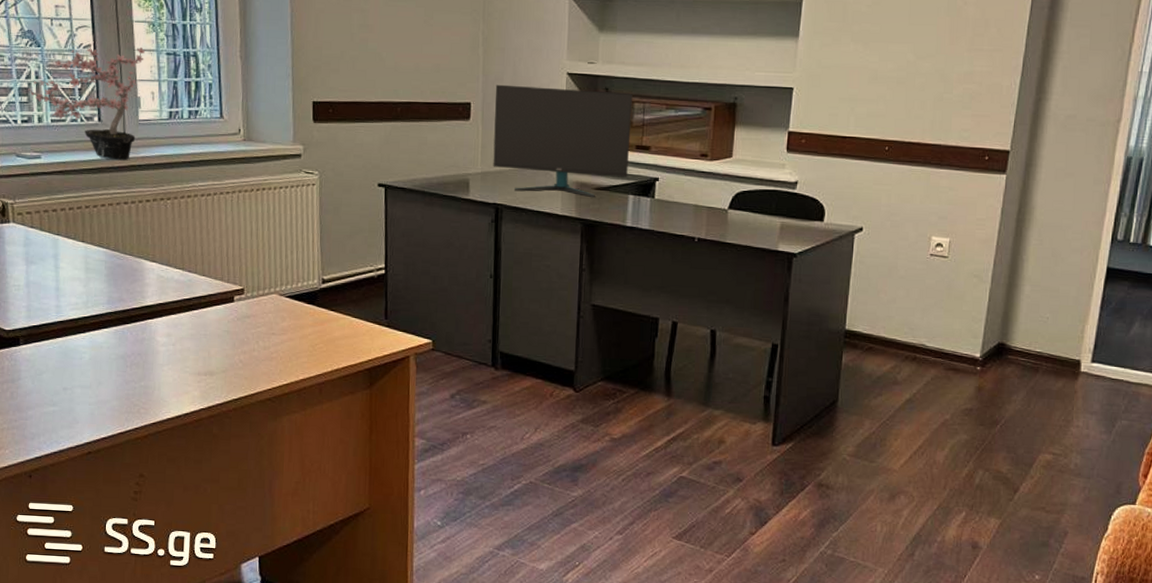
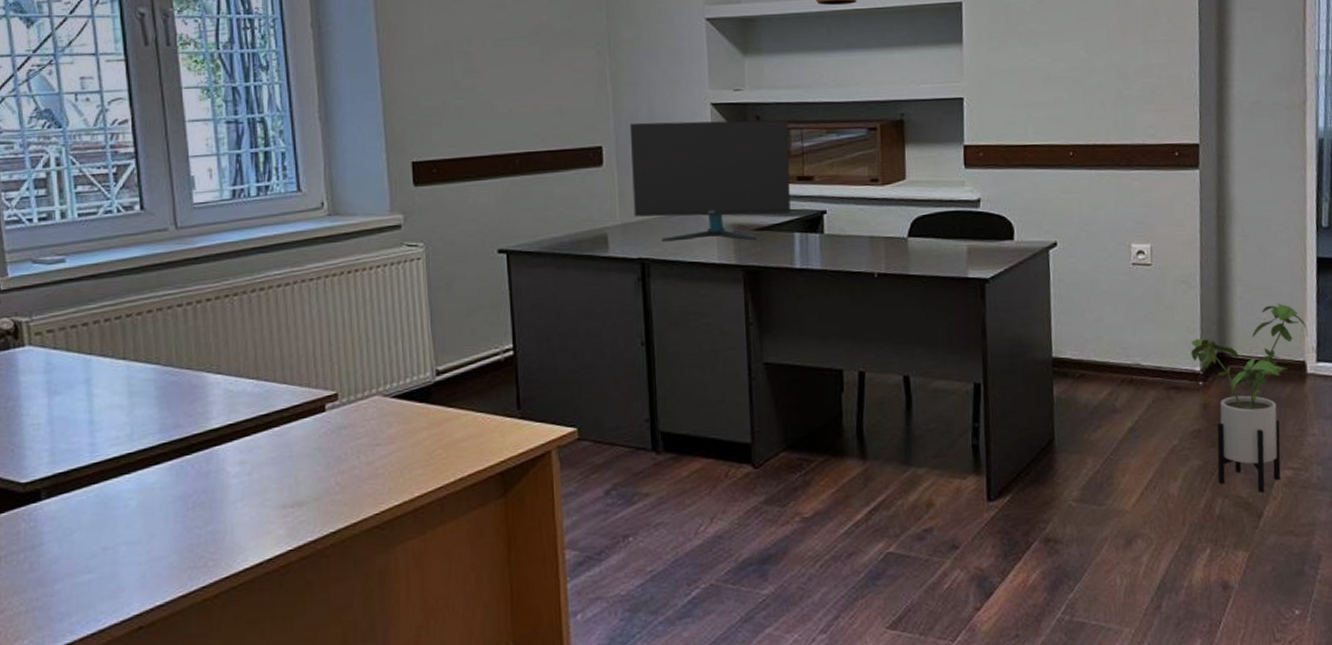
potted plant: present [27,47,146,161] -> none [45,117,199,255]
house plant: none [973,305,1087,470] -> present [1191,303,1308,492]

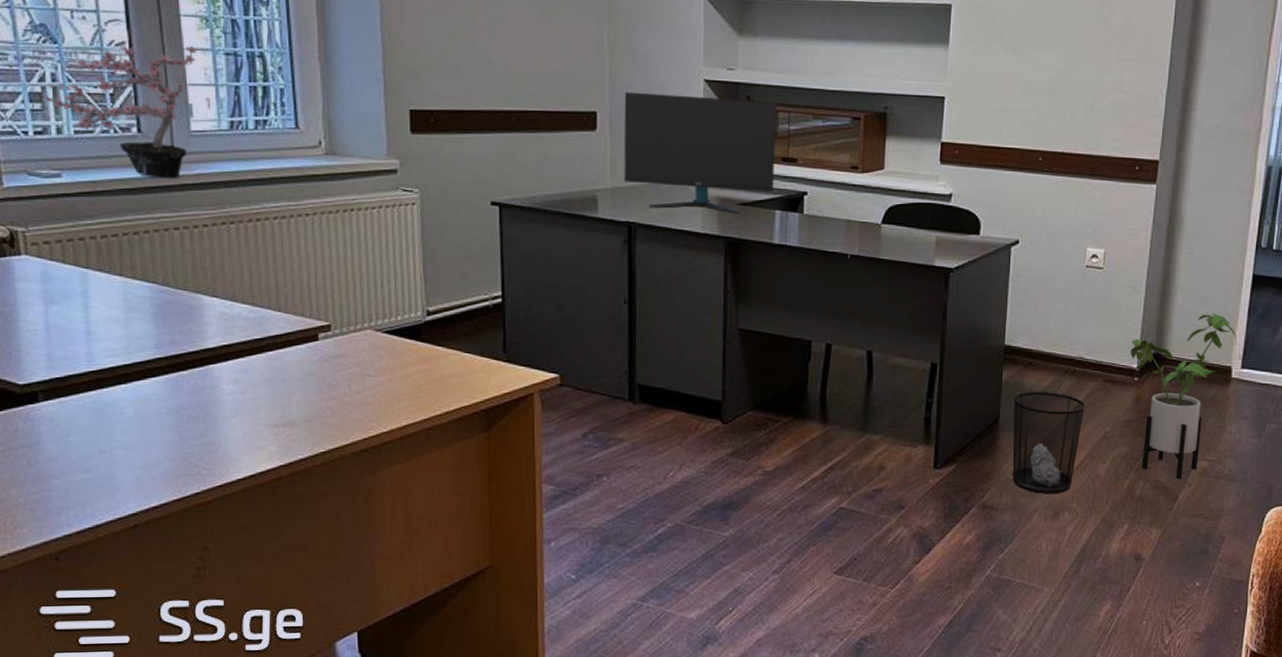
potted plant: none [45,117,199,255] -> present [40,45,198,179]
waste bin: none [1067,405,1148,521] -> present [1012,392,1086,494]

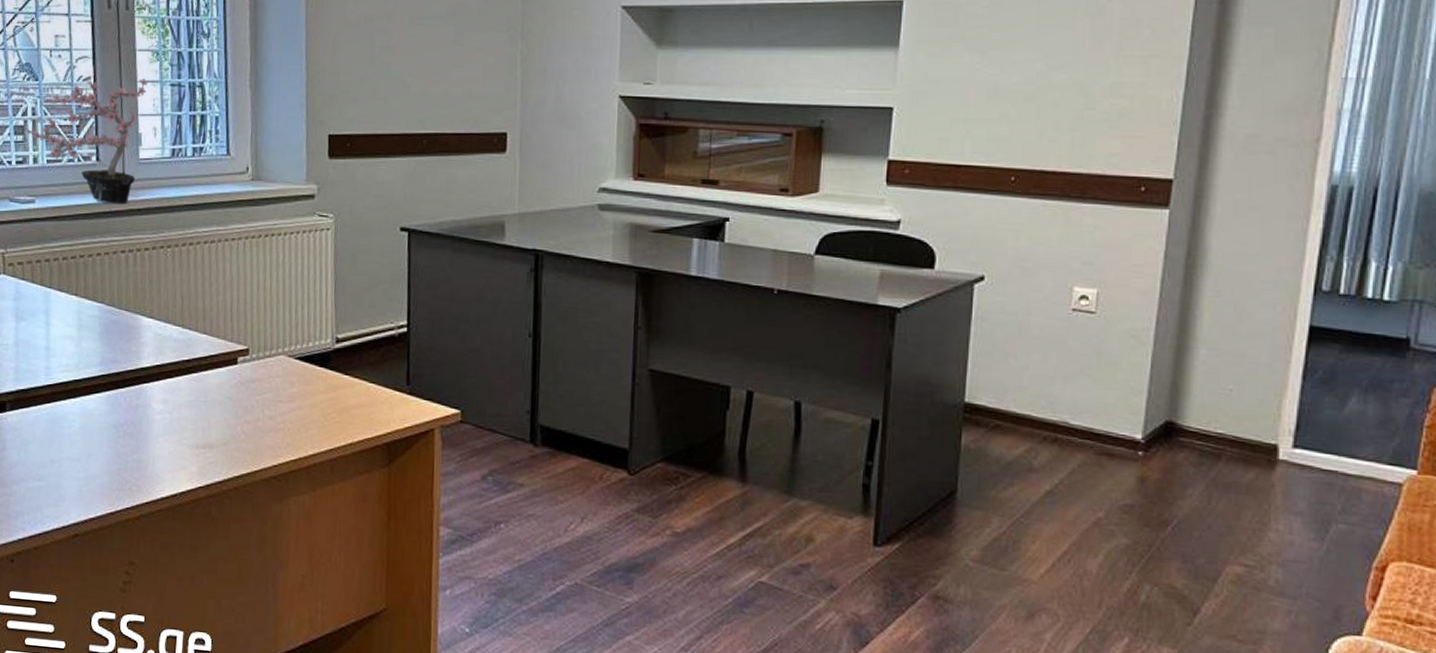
computer monitor: present [624,91,776,213] -> none [532,111,697,241]
waste bin: present [1012,392,1086,494] -> none [972,460,1071,590]
house plant: present [1130,313,1236,479] -> none [1132,374,1285,586]

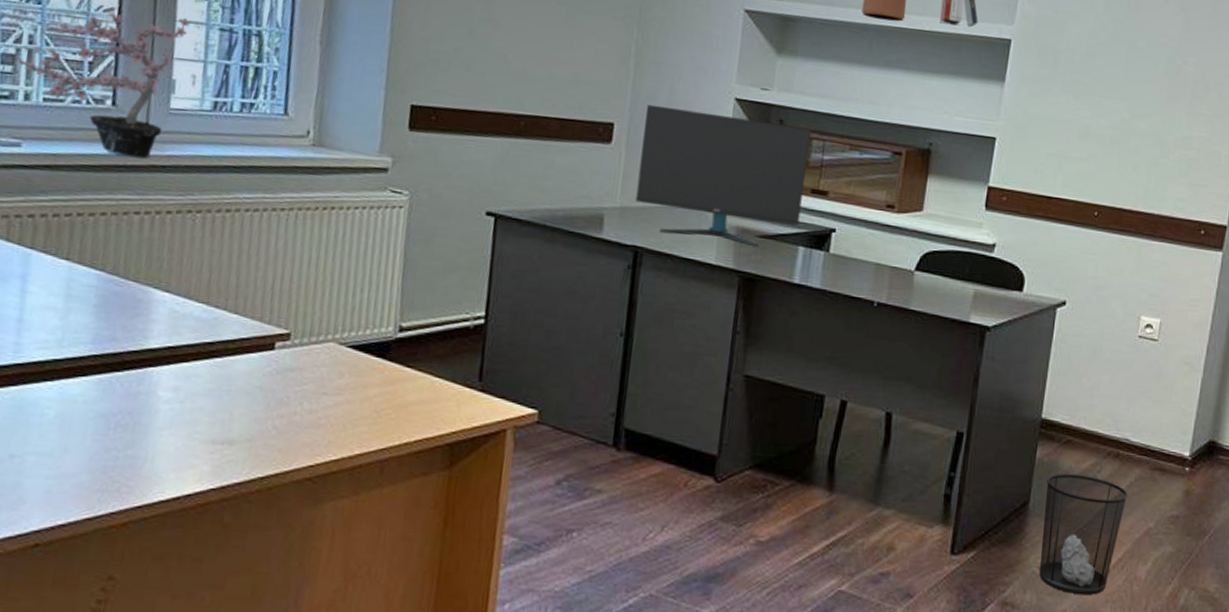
computer monitor: none [532,111,697,241] -> present [635,104,811,246]
waste bin: none [972,460,1071,590] -> present [1038,473,1128,596]

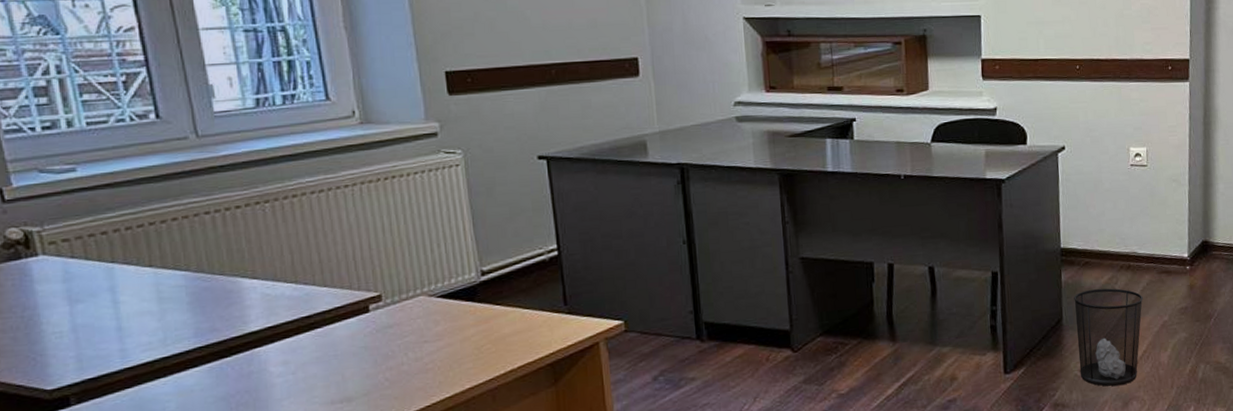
potted plant: present [13,12,191,159] -> none [46,25,214,164]
computer monitor: present [635,104,811,246] -> none [664,33,822,148]

